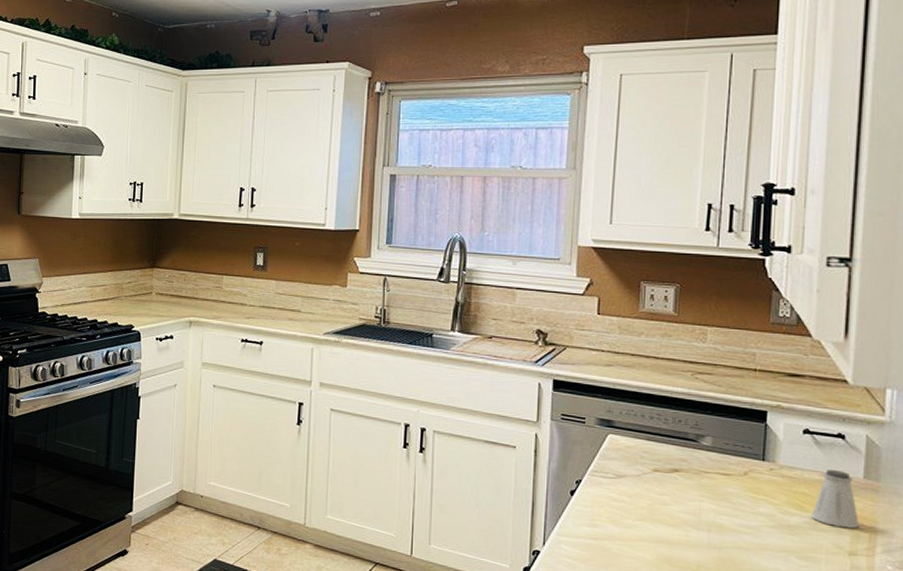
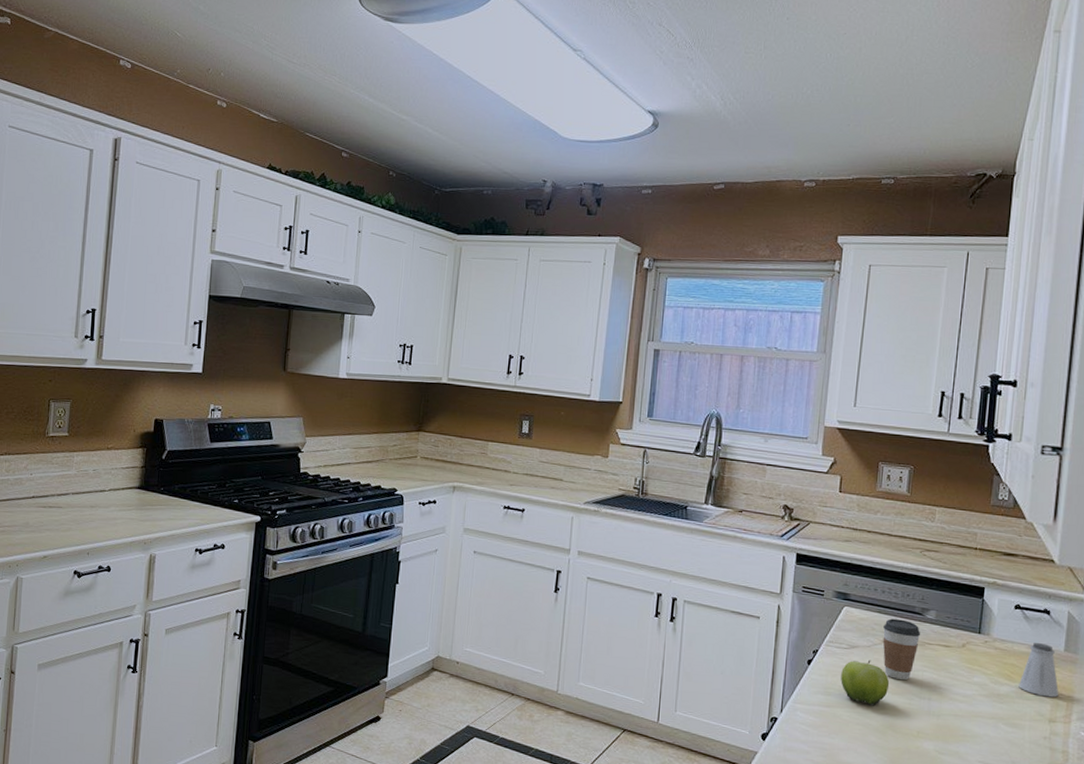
fruit: none [608,489,663,539] -> present [841,660,890,706]
coffee cup: none [653,446,696,511] -> present [882,618,921,681]

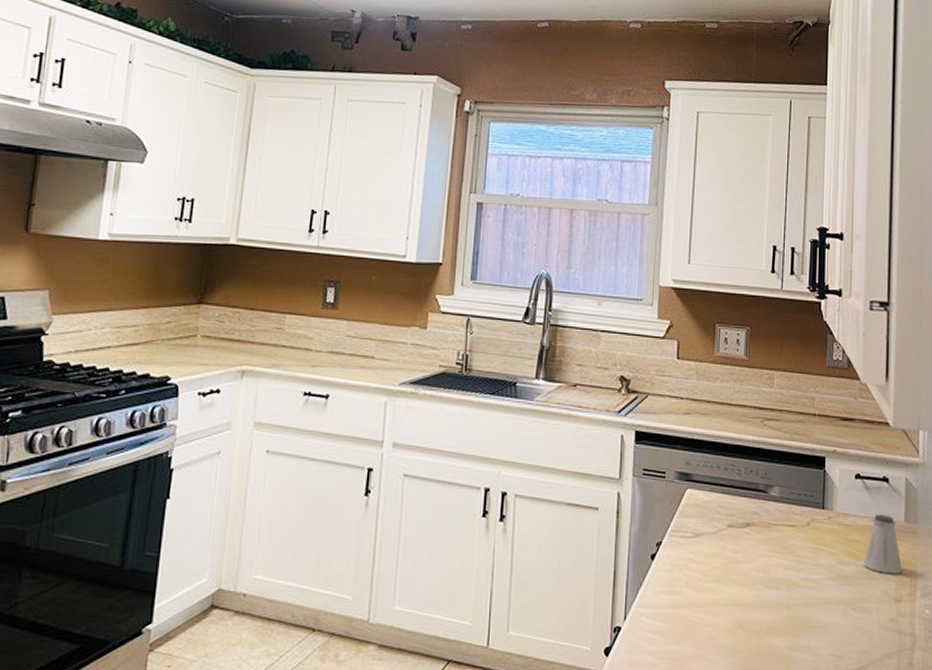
fruit: present [841,660,890,706] -> none [687,548,737,602]
coffee cup: present [882,618,921,681] -> none [728,499,766,569]

